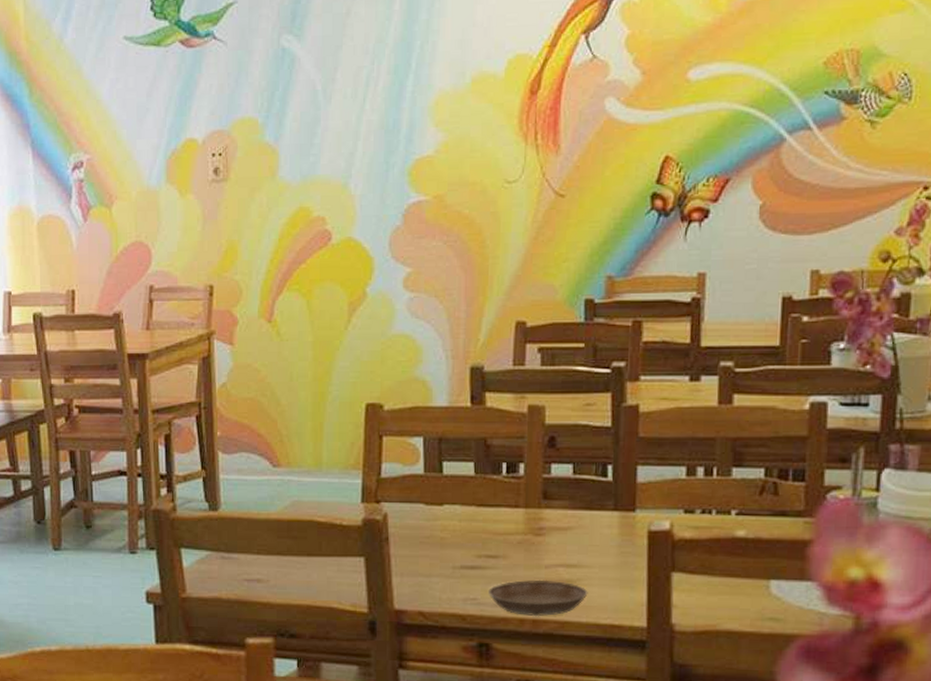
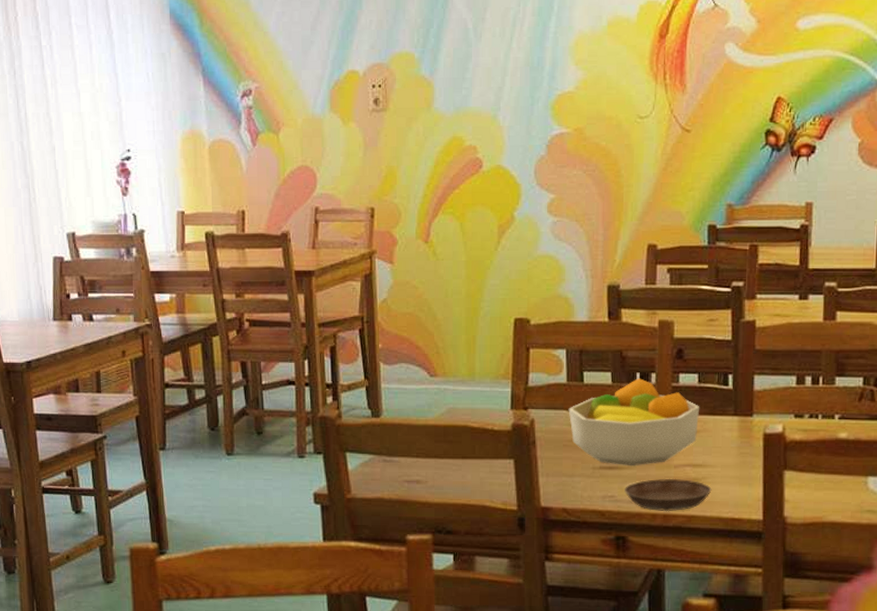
fruit bowl: none [425,469,575,565] -> present [568,378,700,465]

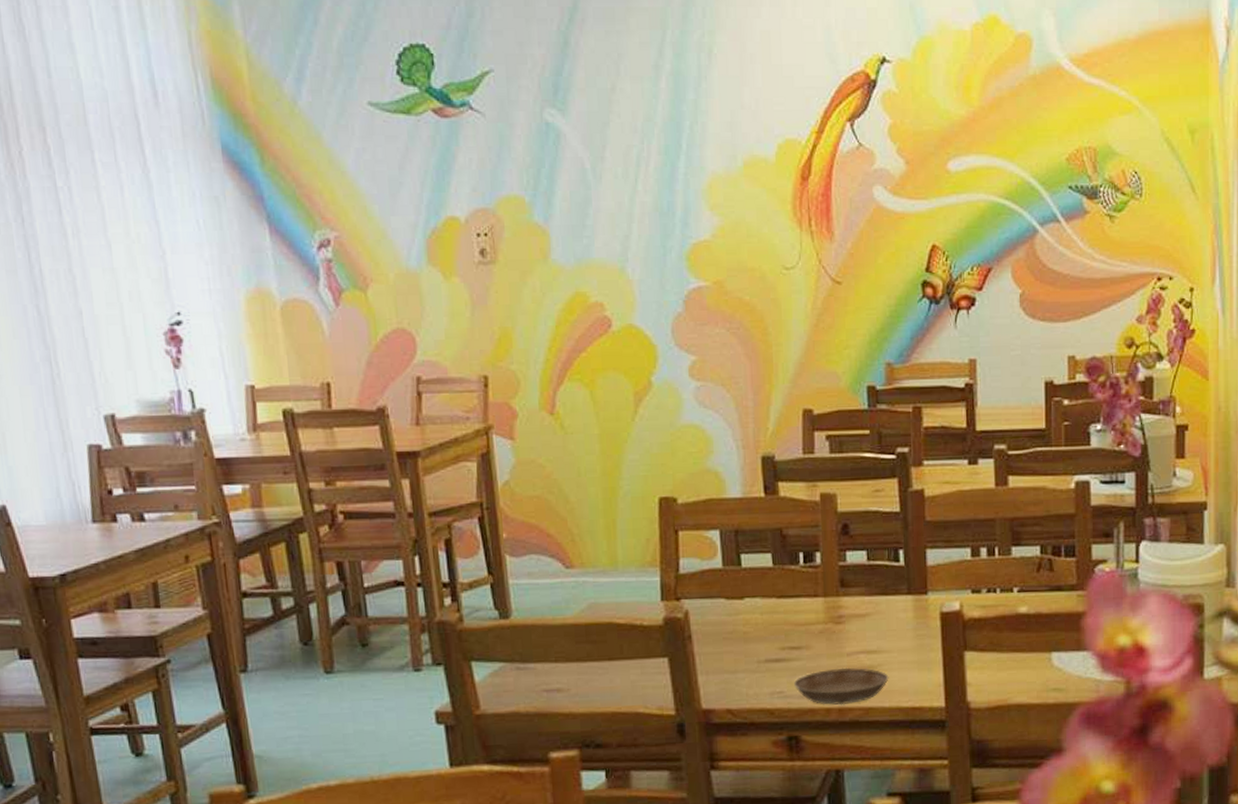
fruit bowl: present [568,378,700,465] -> none [726,558,871,657]

